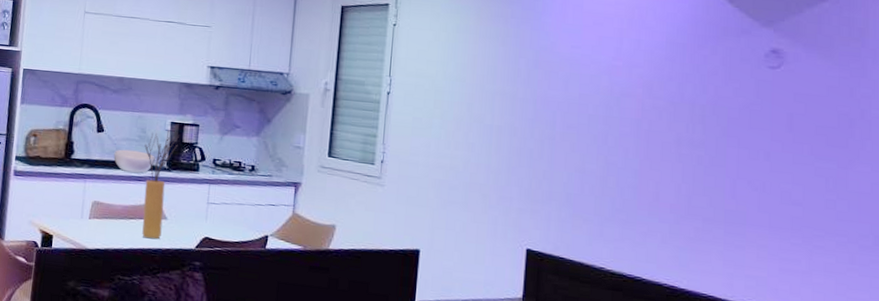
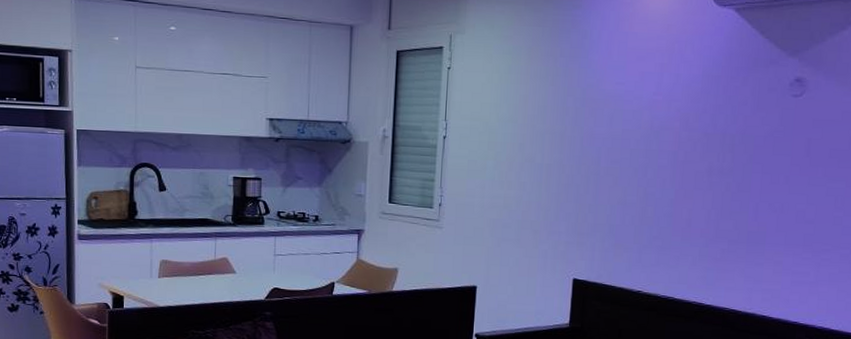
bowl: present [113,149,155,174] -> none [178,207,220,231]
vase: present [142,130,179,240] -> none [208,185,242,293]

